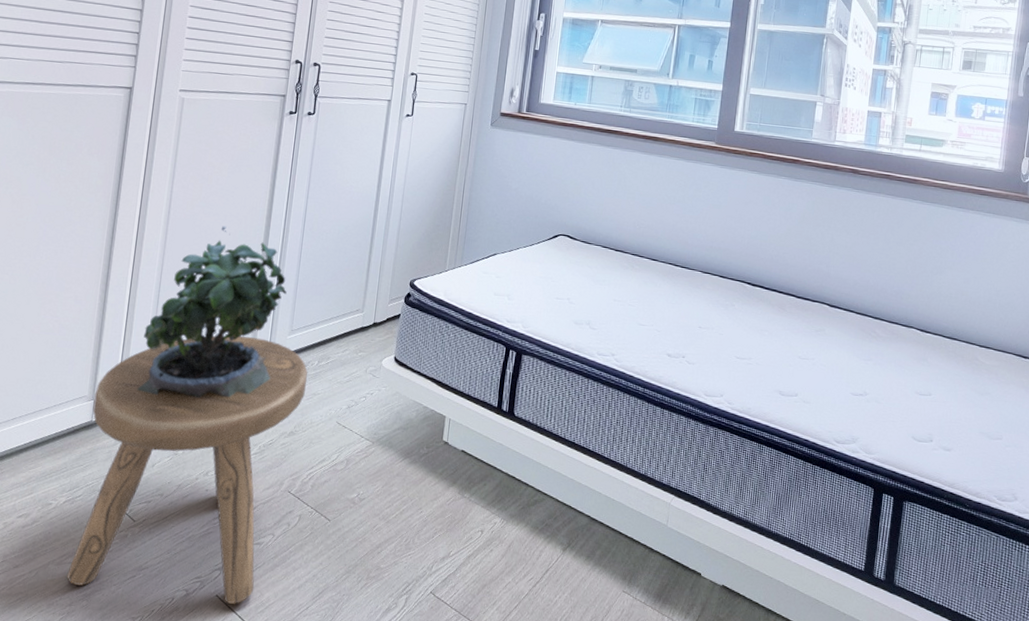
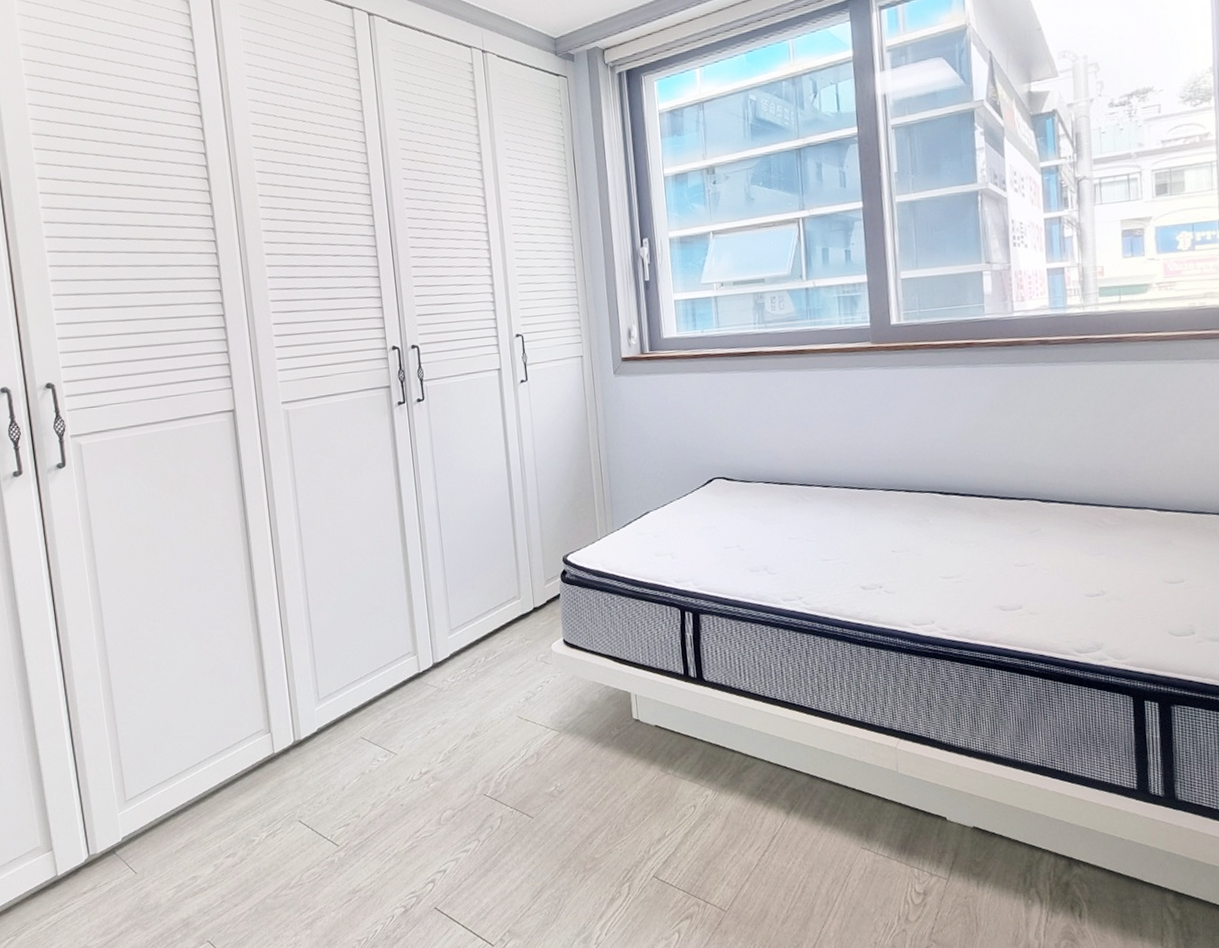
stool: present [67,336,308,604] -> none [270,643,479,916]
potted plant: present [136,226,287,398] -> none [303,534,441,719]

